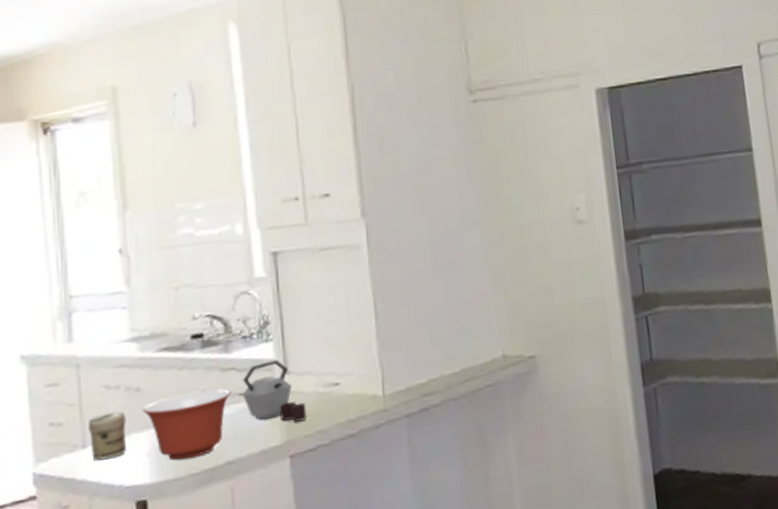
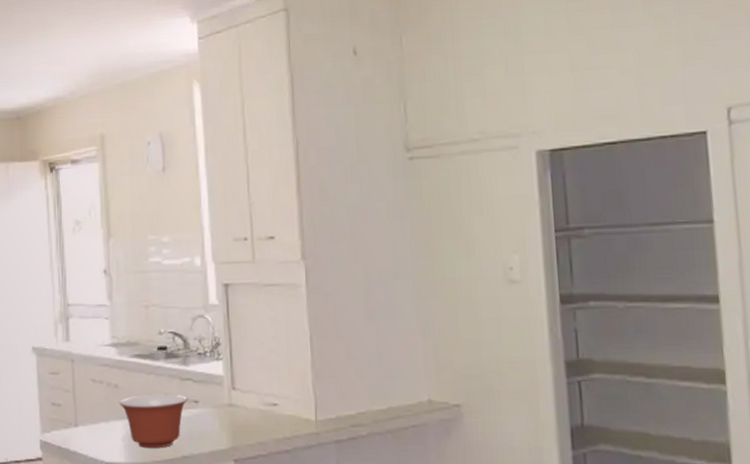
jar: present [87,411,126,461] -> none [79,401,107,438]
kettle: present [242,360,307,422] -> none [197,377,249,432]

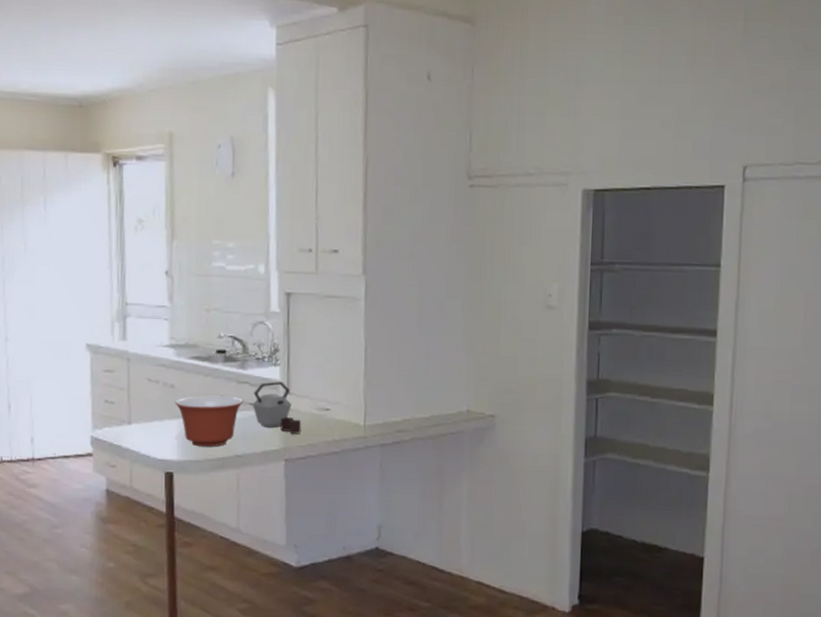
kettle: none [197,377,249,432] -> present [252,381,302,434]

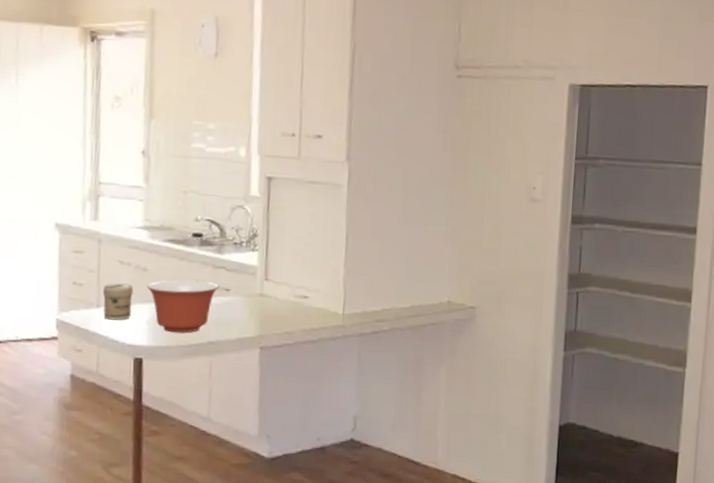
jar: none [133,400,162,436] -> present [102,283,134,321]
kettle: present [252,381,302,434] -> none [228,267,279,322]

